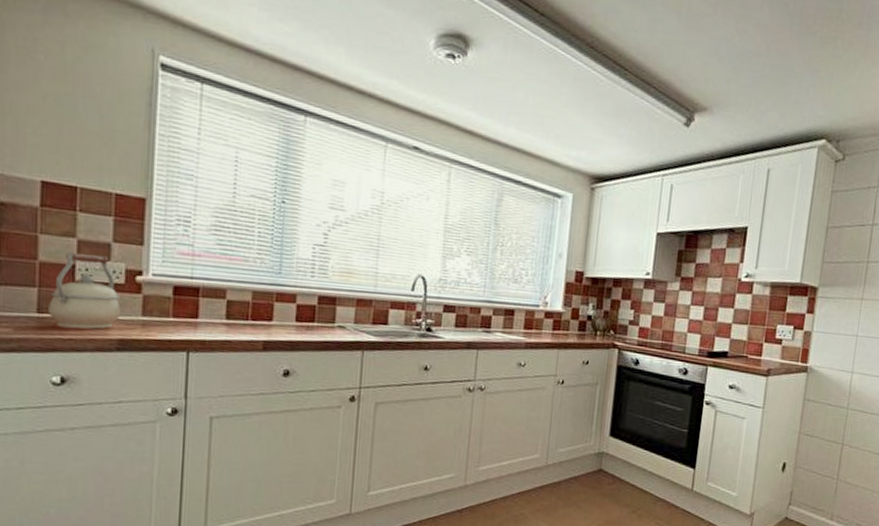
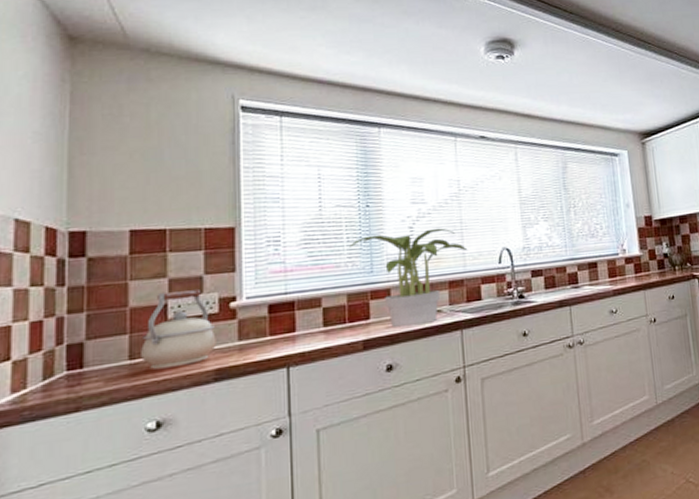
potted plant: none [260,234,382,338] -> present [349,228,468,329]

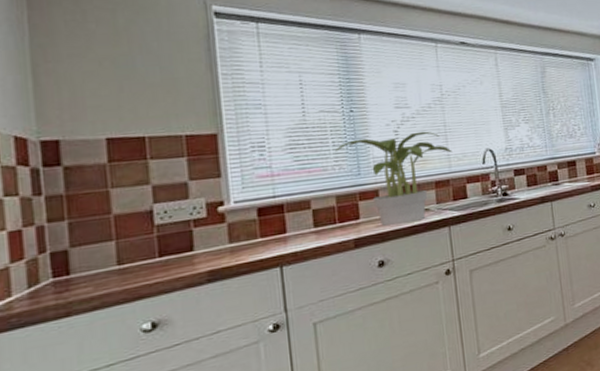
kettle: present [141,288,216,371] -> none [129,194,207,275]

